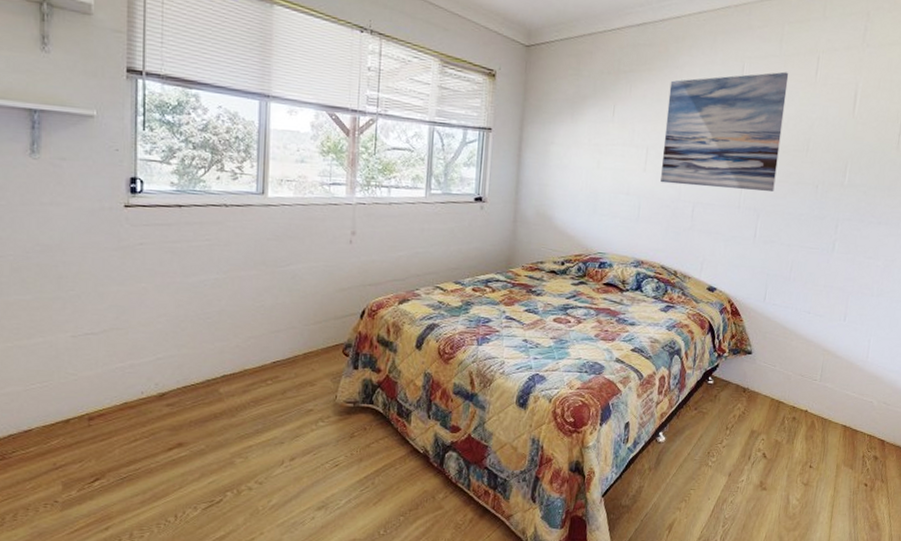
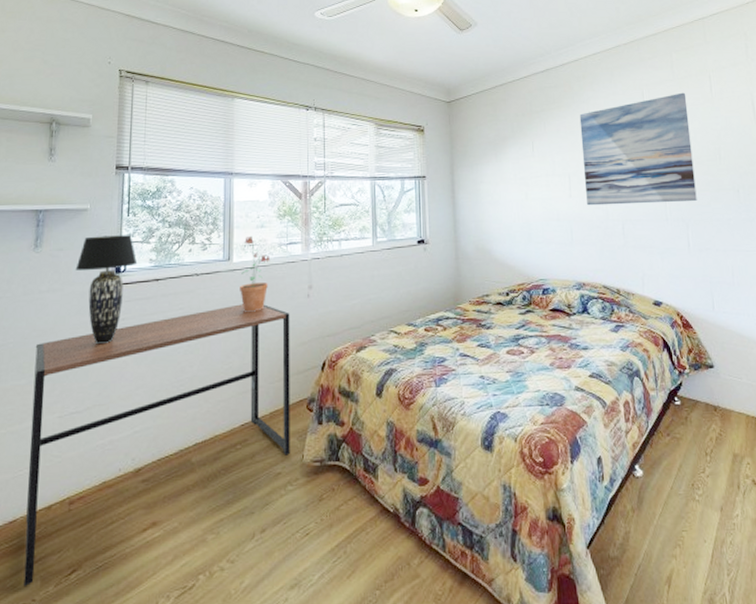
desk: none [40,242,330,489] -> present [23,304,290,586]
table lamp: none [82,148,157,268] -> present [75,235,138,345]
potted plant: none [275,170,311,252] -> present [240,235,271,312]

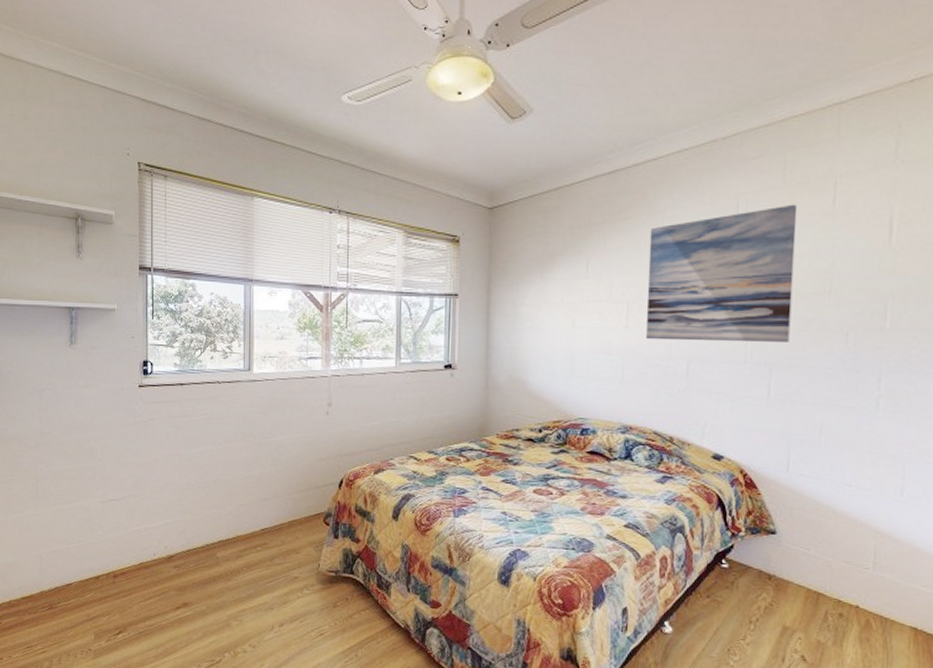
desk: present [23,304,290,586] -> none [77,415,309,638]
table lamp: present [75,235,138,345] -> none [107,337,163,441]
potted plant: present [240,235,271,312] -> none [260,347,290,424]

